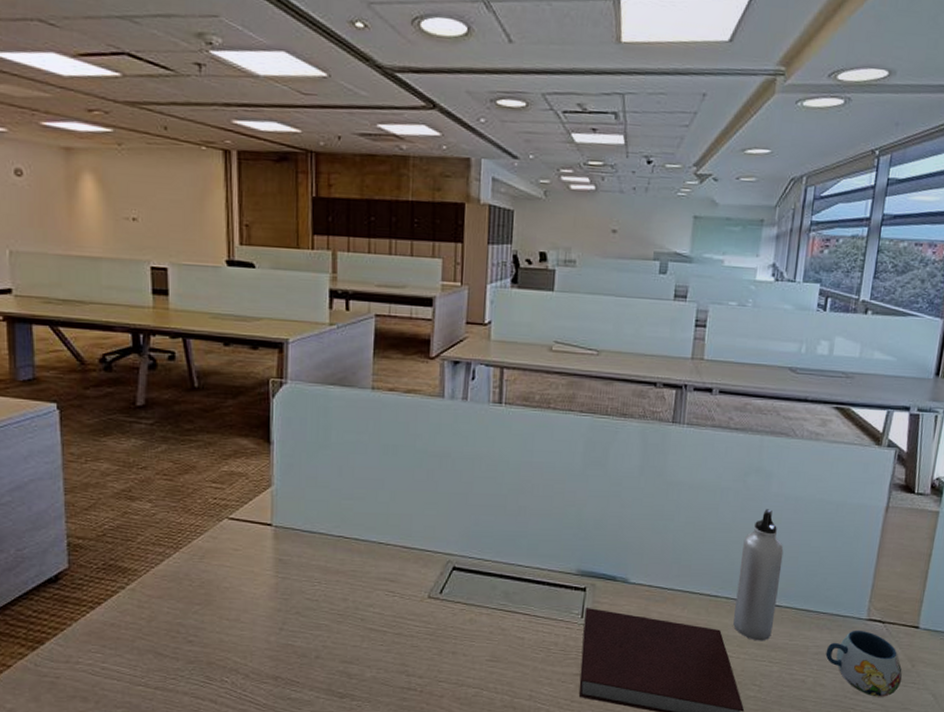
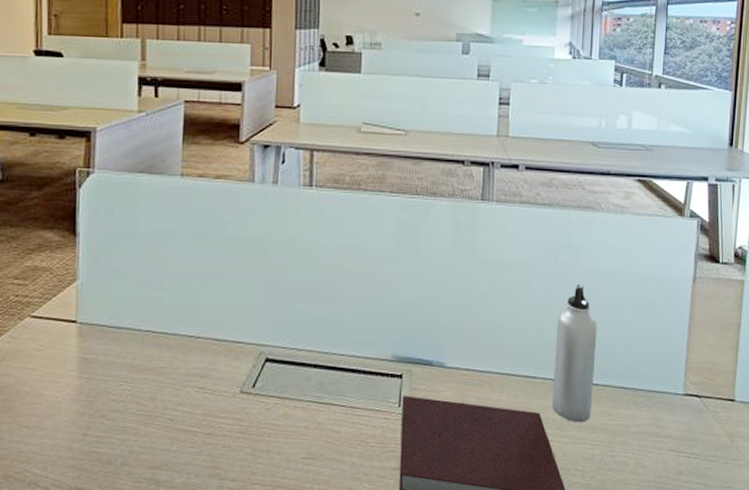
mug: present [825,630,902,697] -> none [646,405,722,476]

